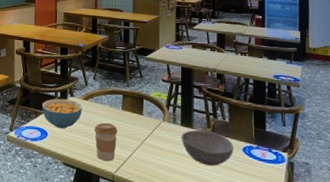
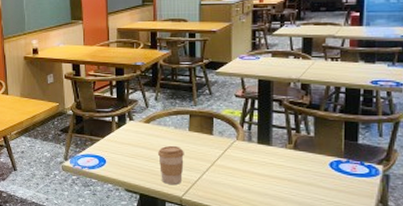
cereal bowl: present [41,98,82,129] -> none [97,123,143,155]
soup bowl: present [181,130,233,166] -> none [257,147,318,184]

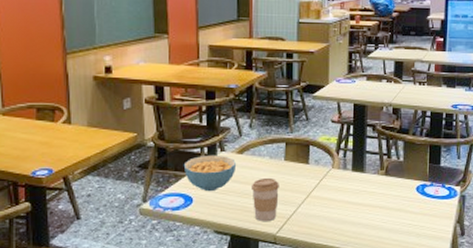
cereal bowl: none [97,123,143,155] -> present [183,154,236,192]

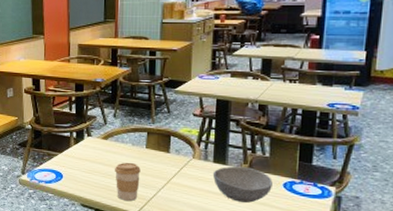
cereal bowl: present [183,154,236,192] -> none [55,138,101,171]
soup bowl: none [351,173,407,210] -> present [212,166,273,203]

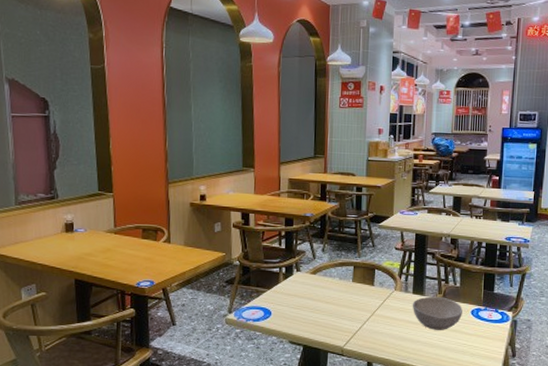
coffee cup: present [115,162,141,201] -> none [323,296,347,335]

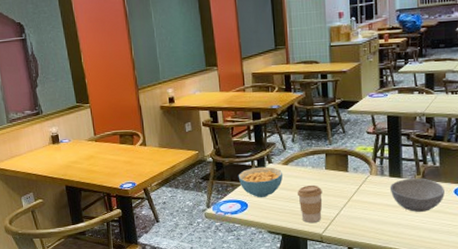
cereal bowl: none [264,274,309,307] -> present [238,166,283,198]
coffee cup: none [323,296,347,335] -> present [298,184,323,223]

